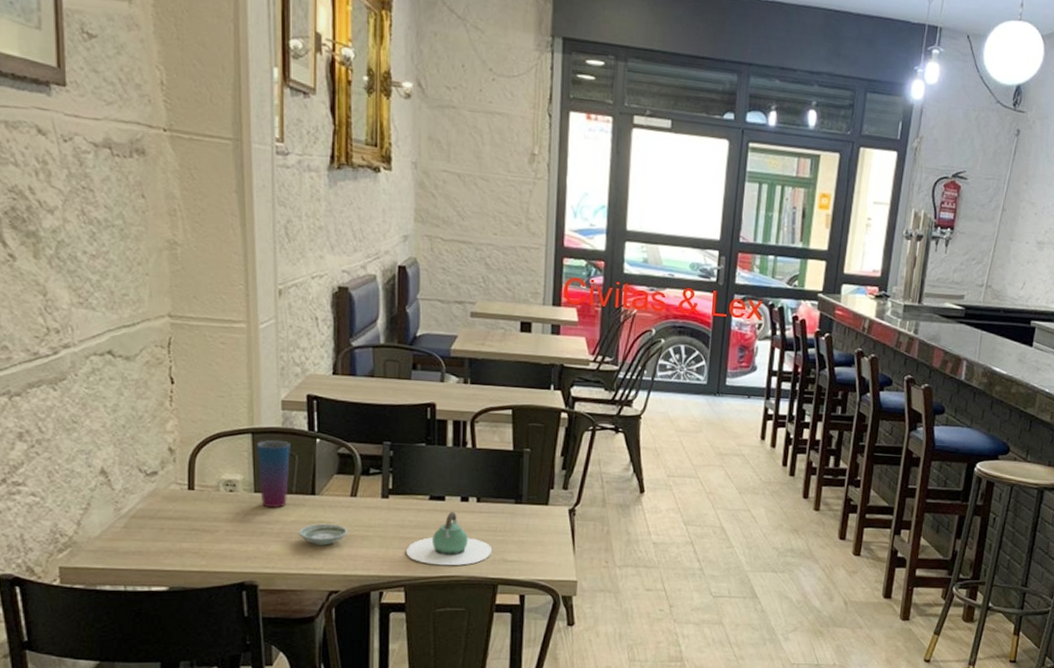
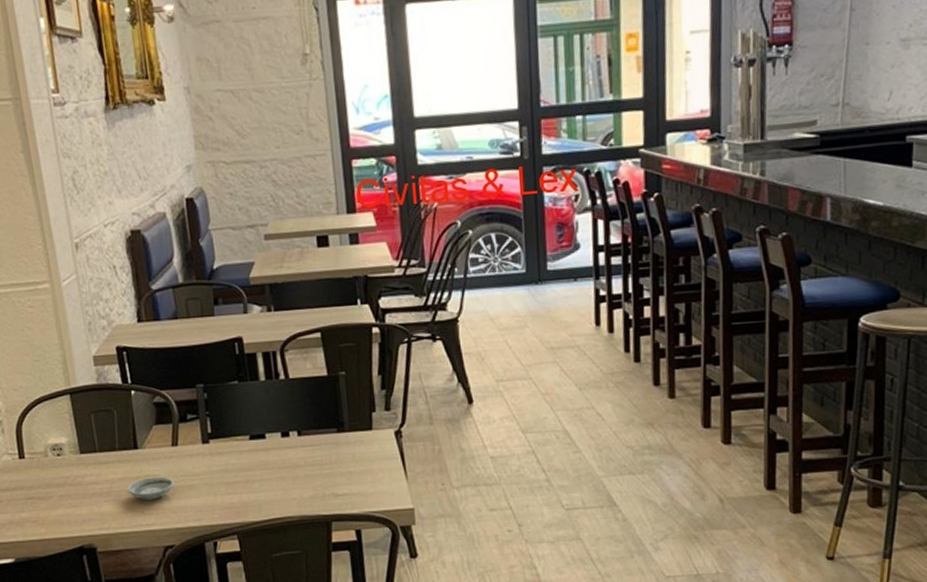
cup: present [256,440,291,509] -> none [75,397,112,468]
teapot: present [406,512,493,566] -> none [234,449,321,508]

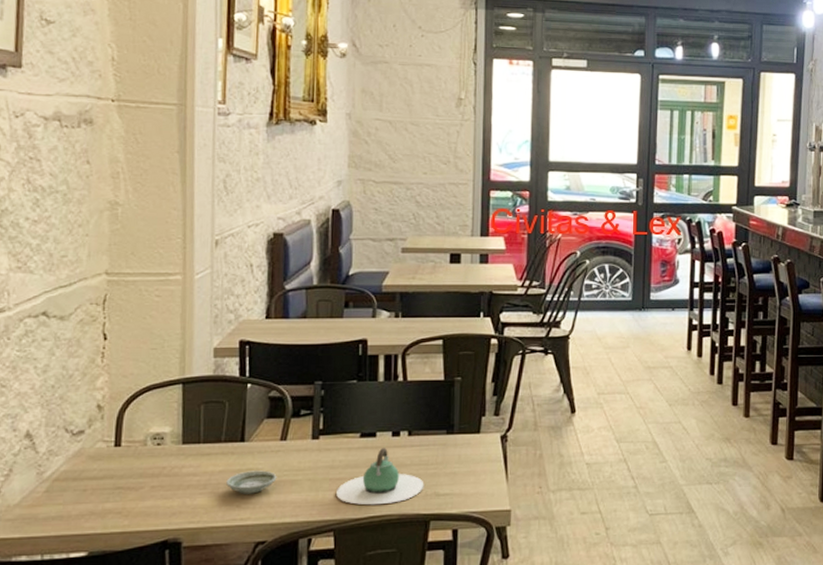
teapot: none [234,449,321,508] -> present [336,448,424,505]

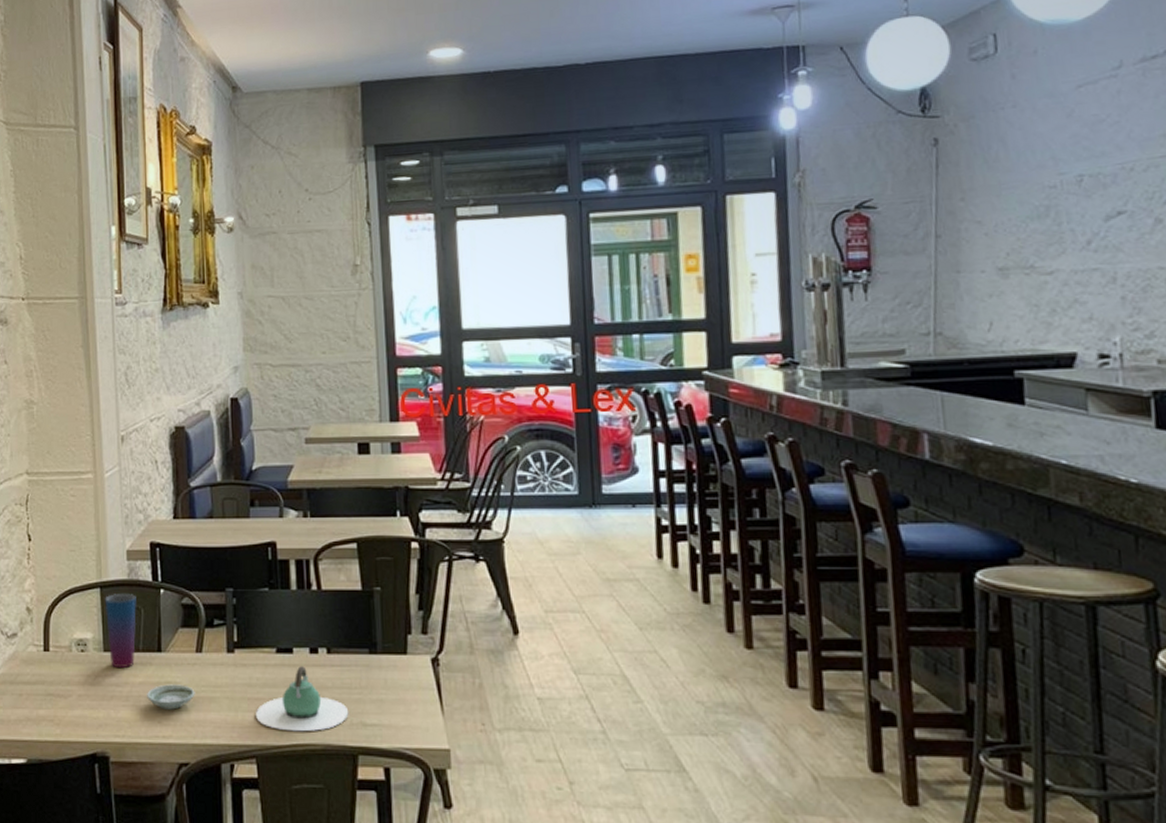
cup: none [186,389,221,459] -> present [105,594,136,669]

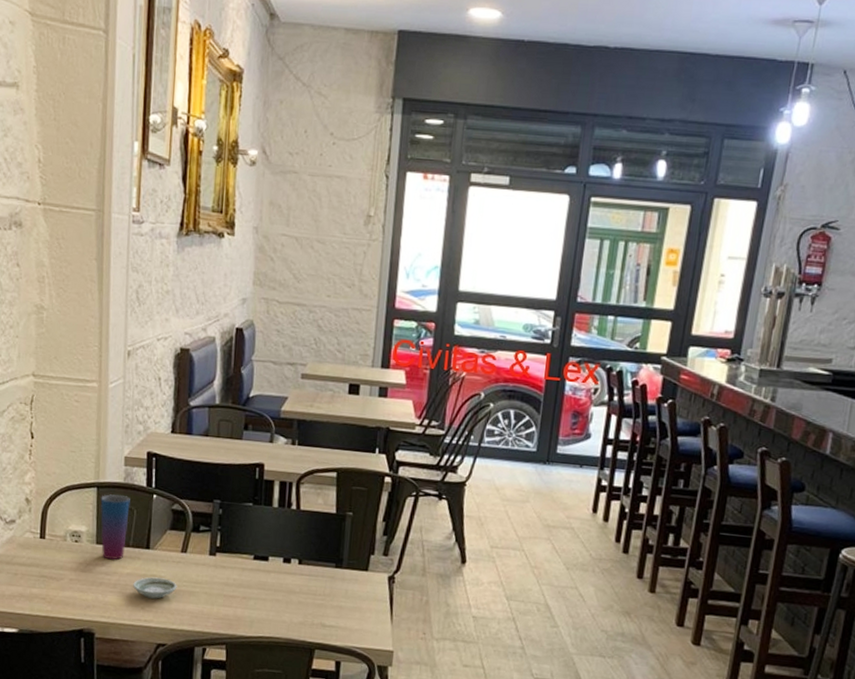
teapot: present [256,666,349,732] -> none [230,572,312,627]

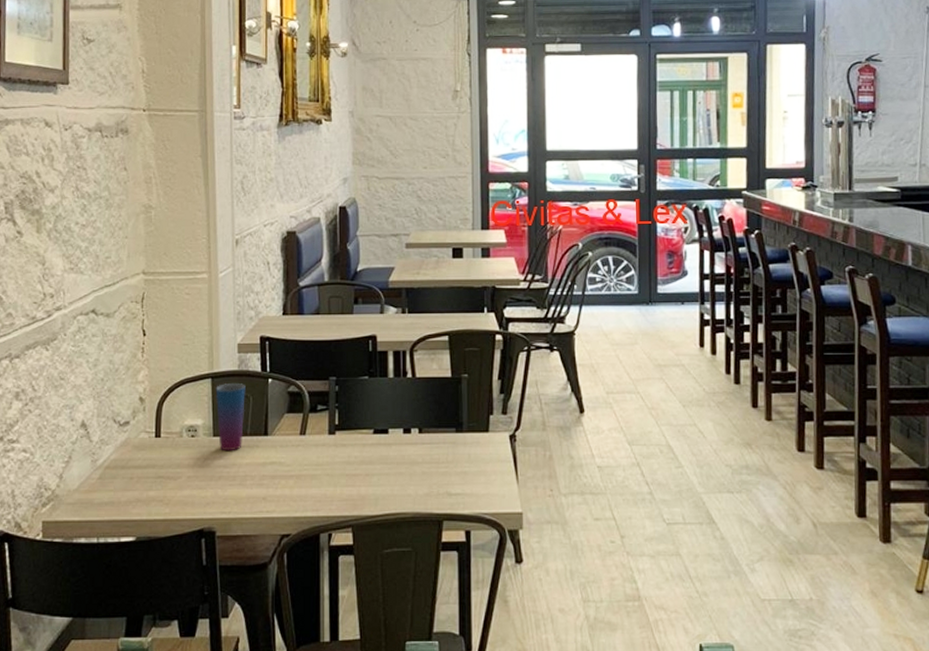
saucer: present [133,577,177,599] -> none [253,464,298,487]

